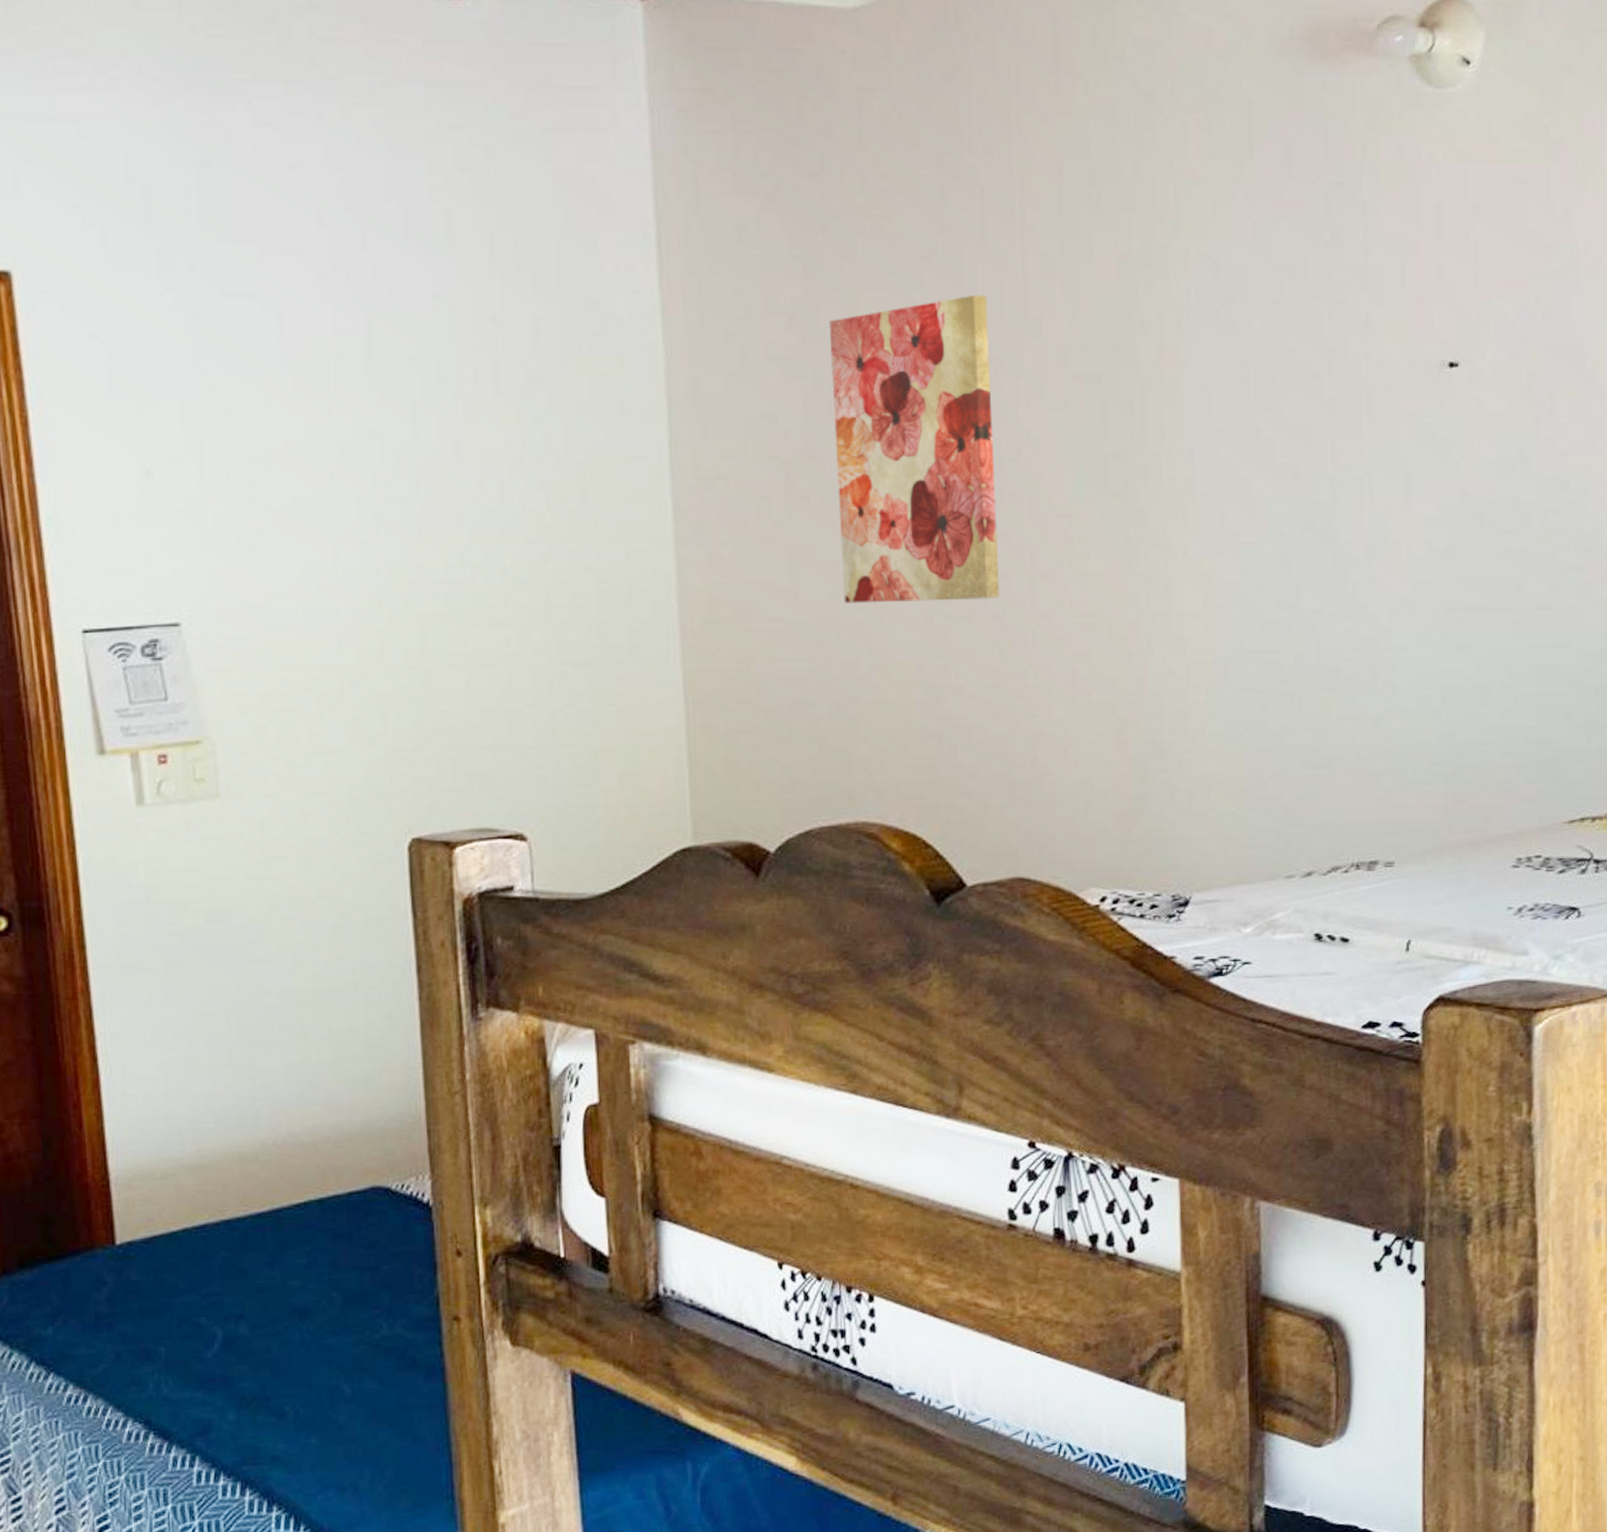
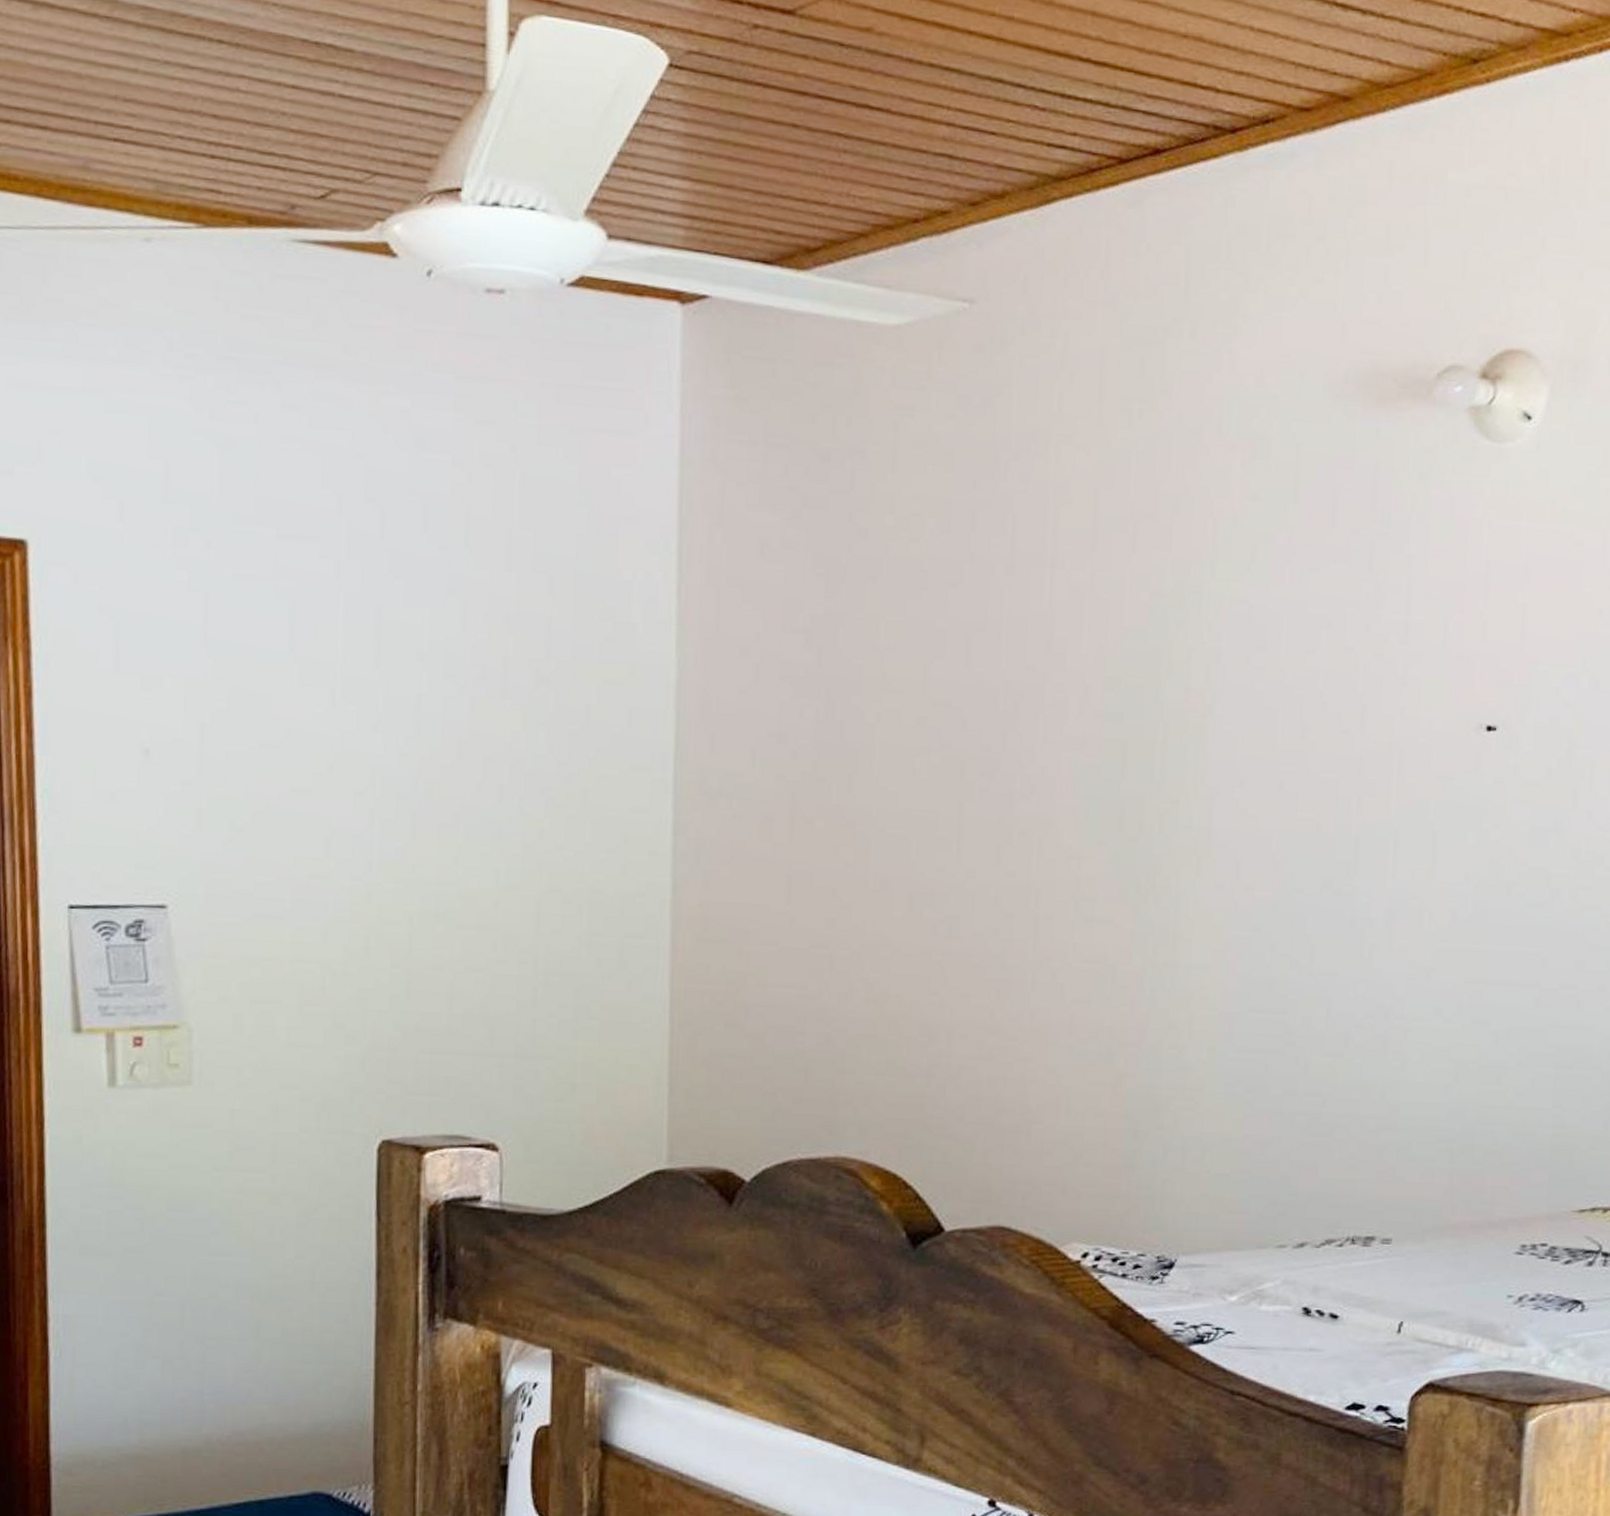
wall art: present [829,295,1000,604] -> none [840,624,1011,938]

